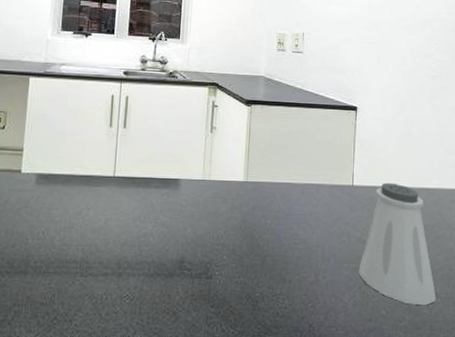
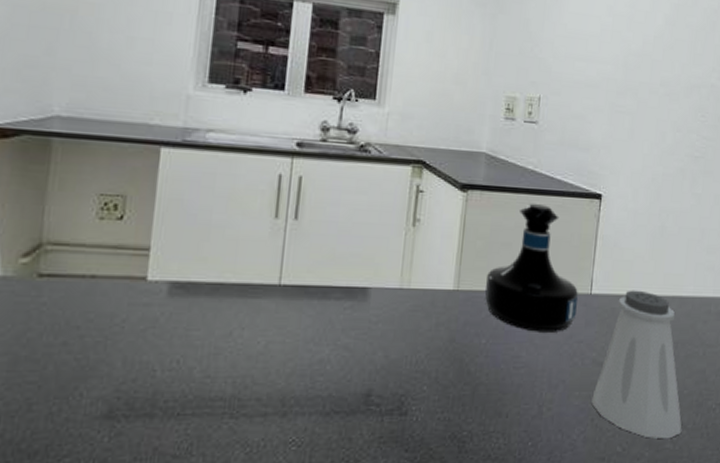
tequila bottle: none [268,114,342,216] -> present [484,203,578,332]

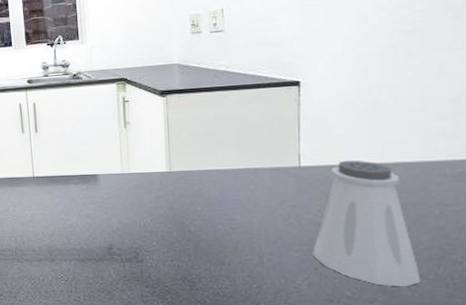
tequila bottle: present [484,203,578,332] -> none [194,97,286,200]

